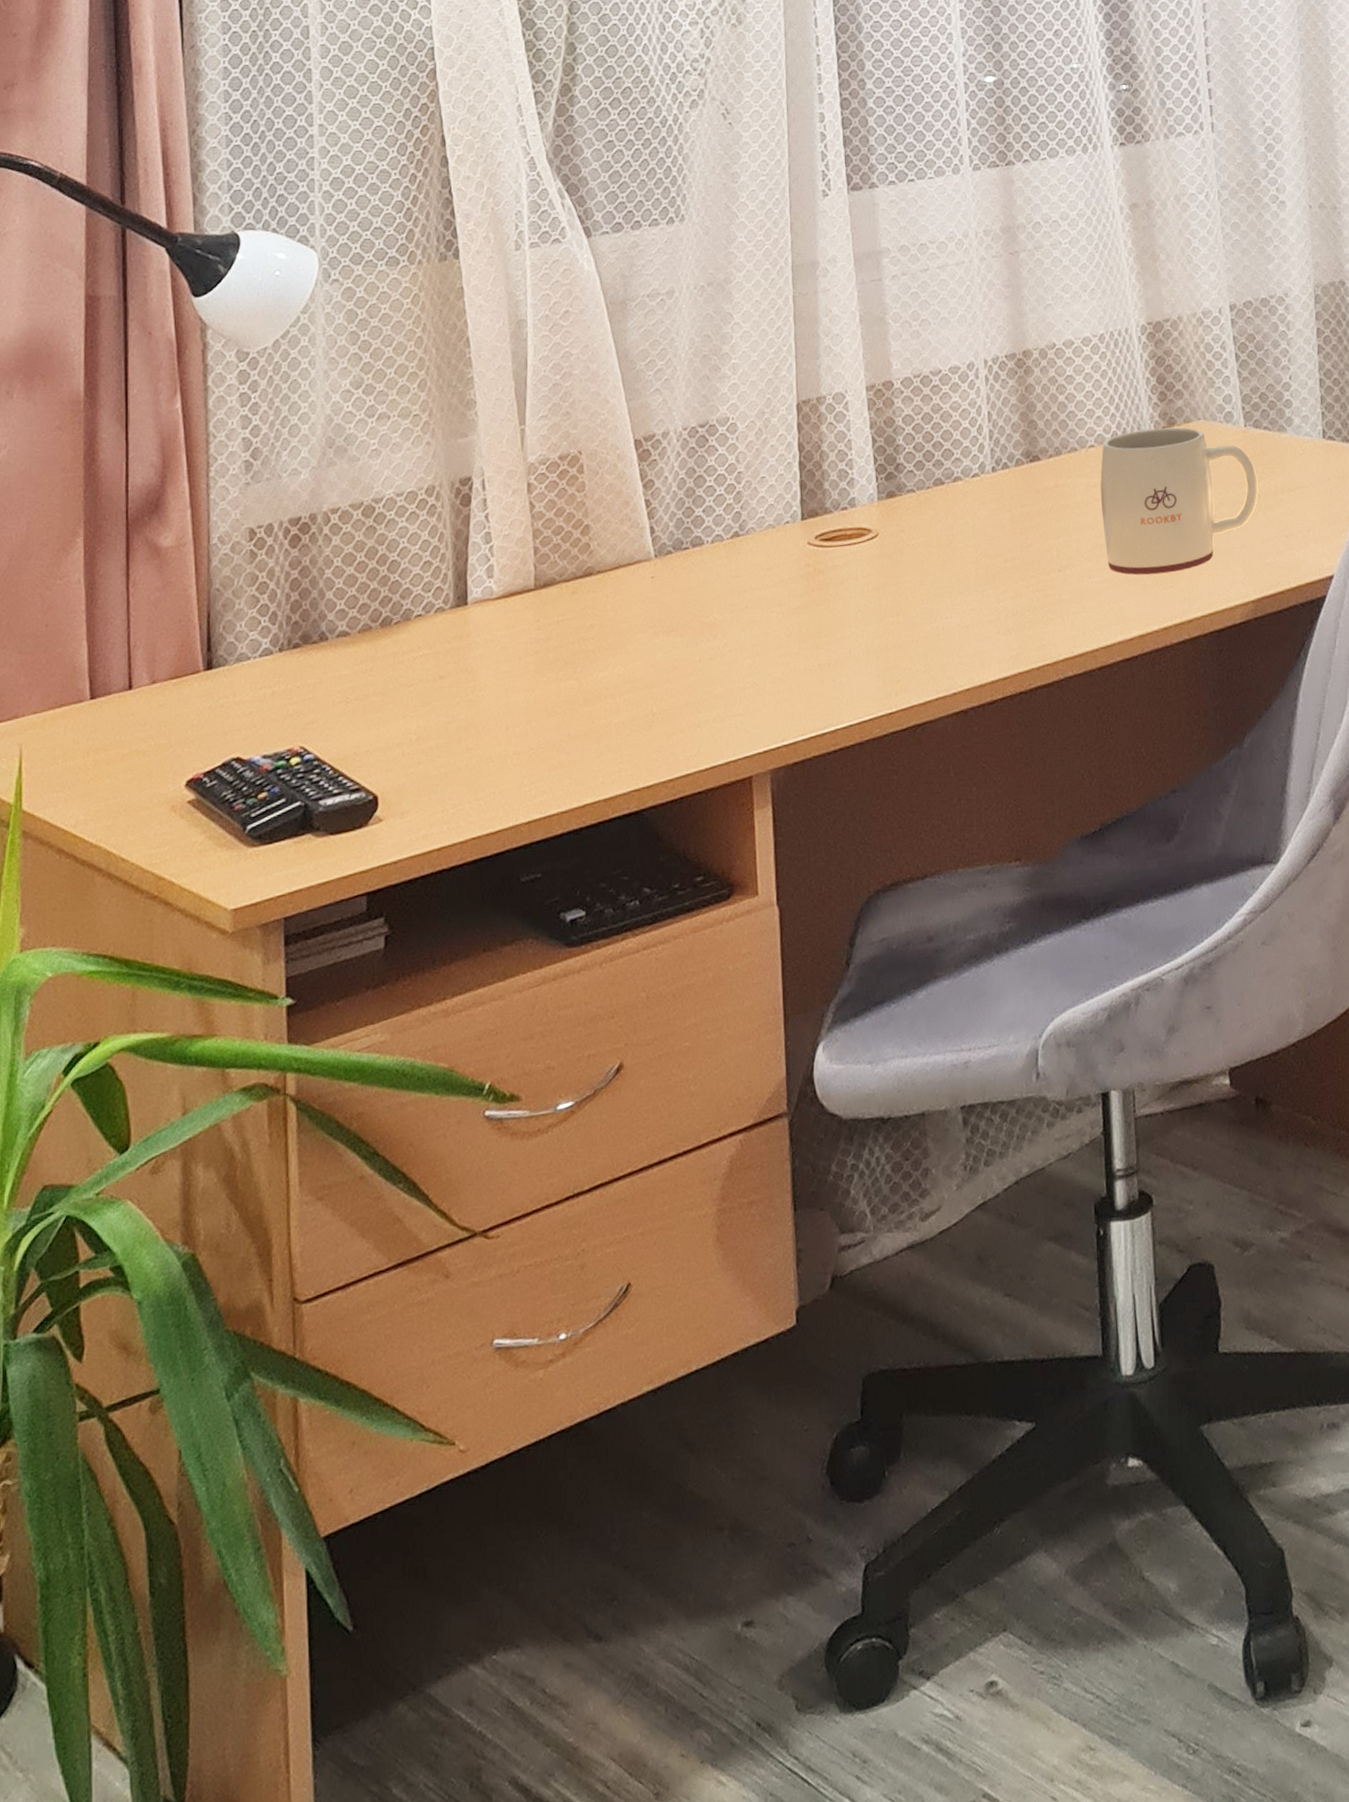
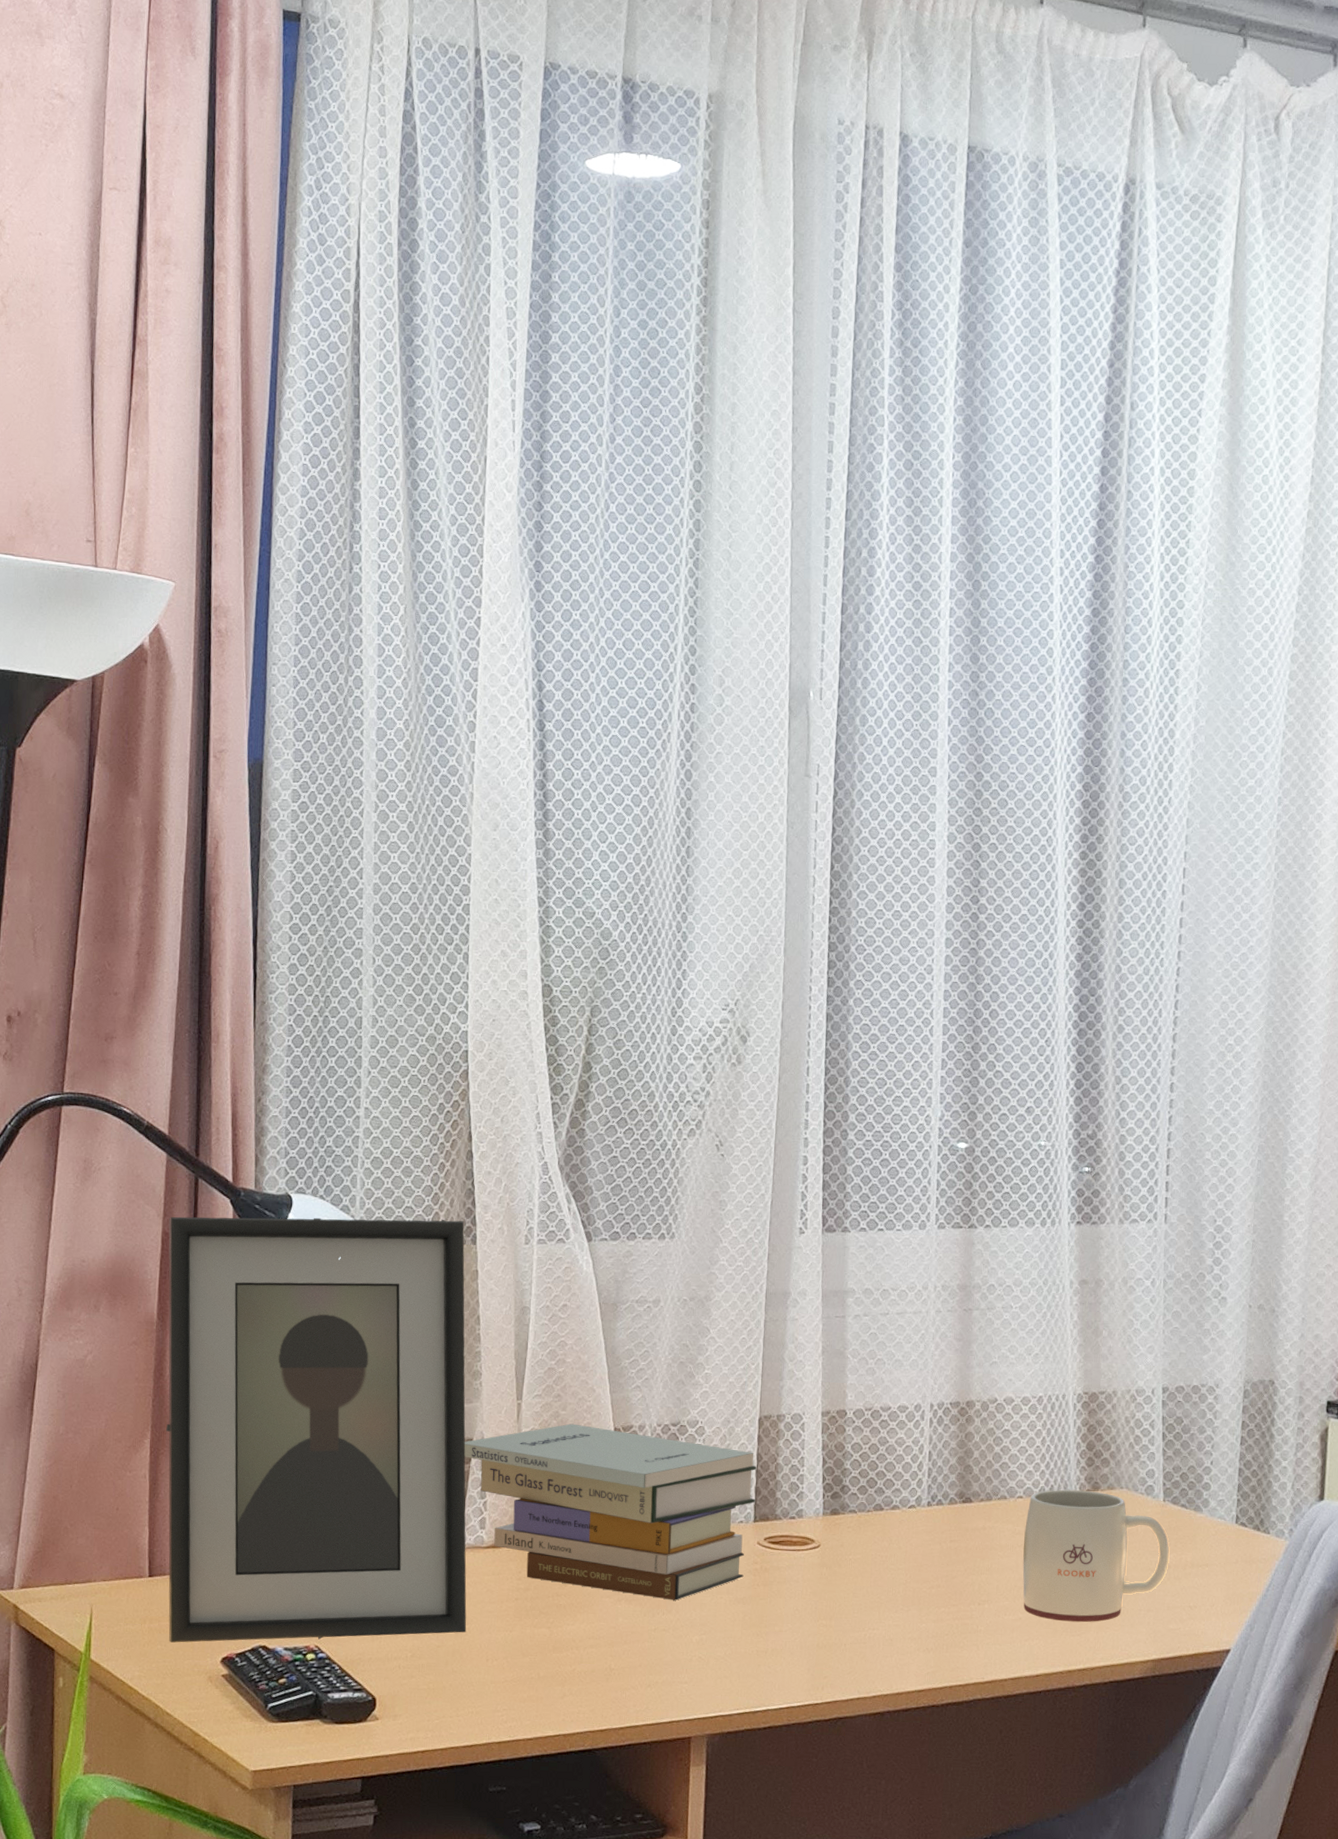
picture frame: none [93,235,480,773] -> present [165,1216,467,1643]
books: none [461,442,802,626] -> present [464,1423,757,1600]

